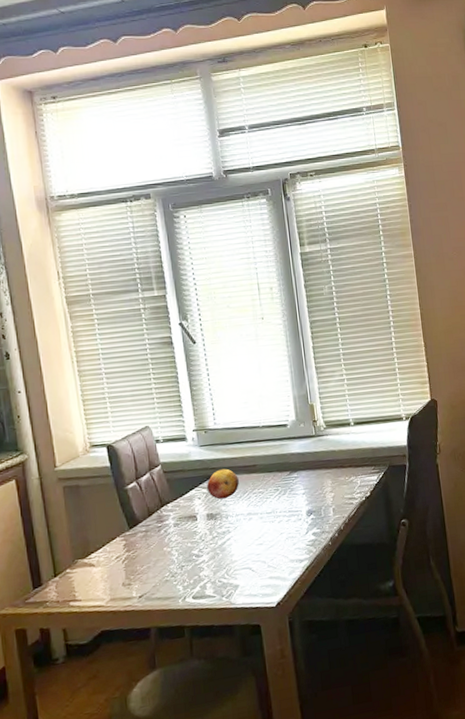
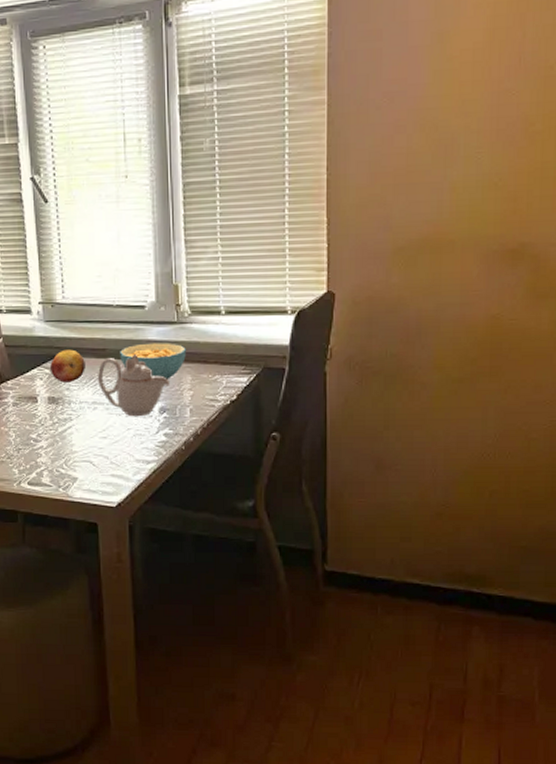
teapot: none [250,467,313,522] -> present [98,355,169,416]
cereal bowl: none [269,453,325,485] -> present [120,343,186,379]

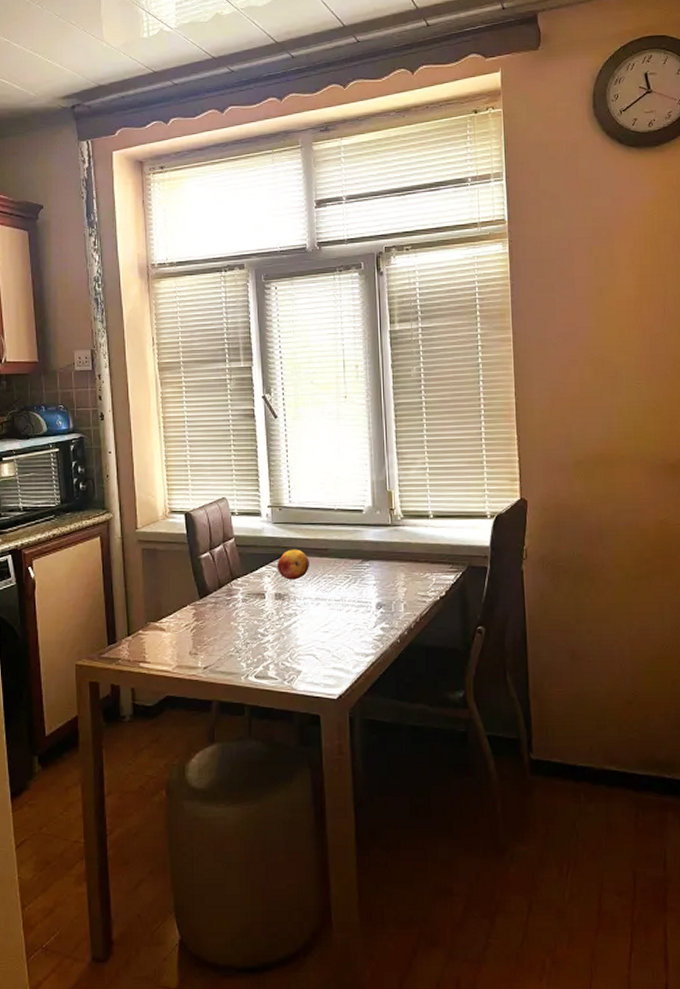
teapot: present [98,355,169,416] -> none [321,554,385,611]
cereal bowl: present [120,343,186,379] -> none [341,543,399,577]

